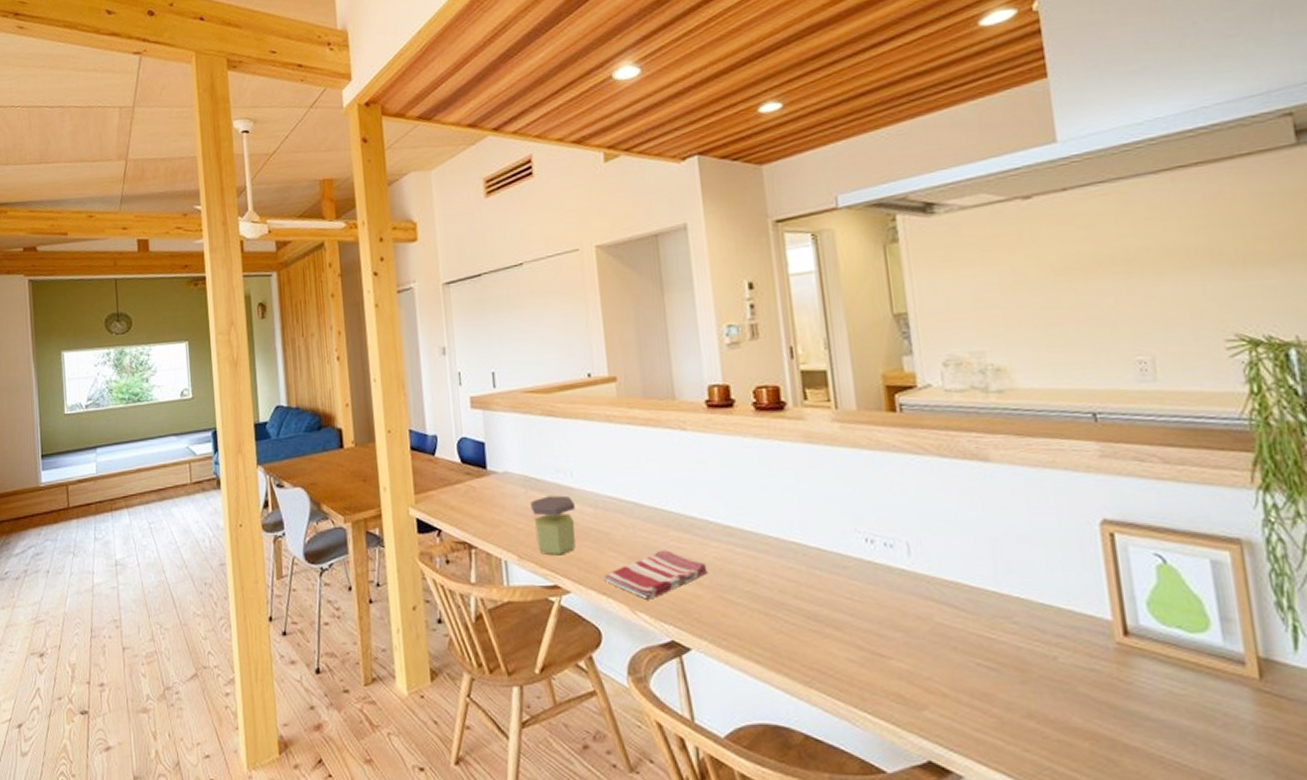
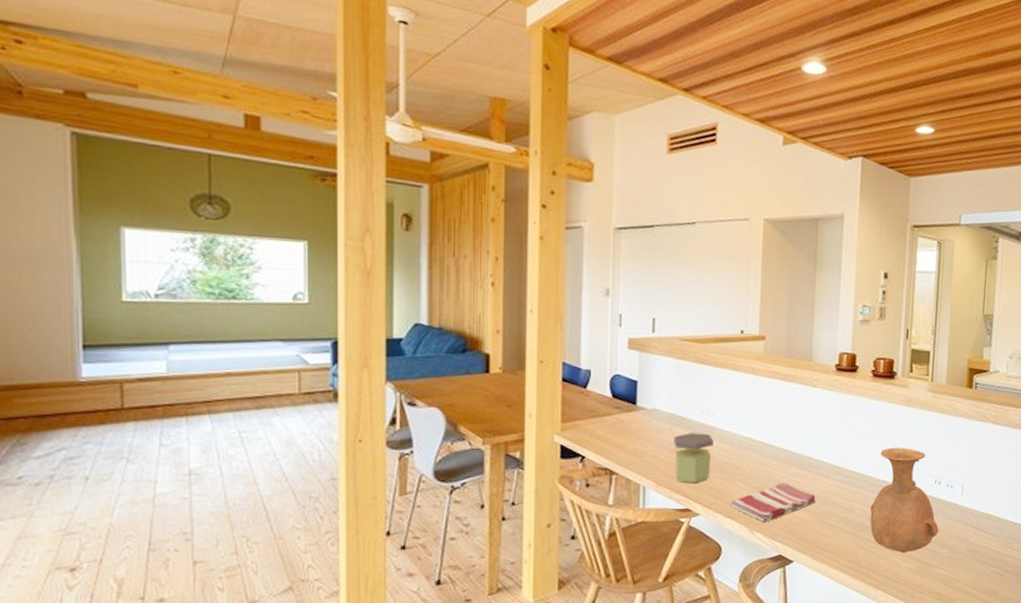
vase: none [781,497,885,638] -> present [870,447,939,553]

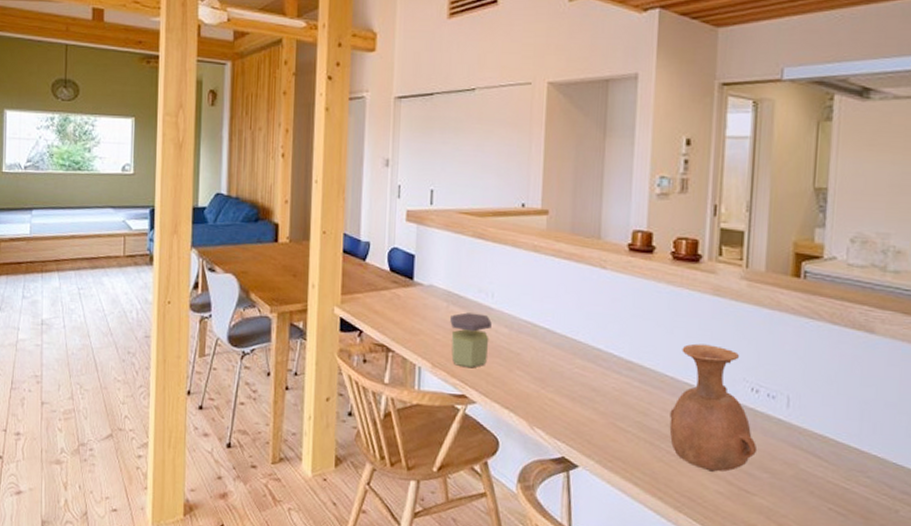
dish towel: present [730,483,816,522] -> none [508,375,605,418]

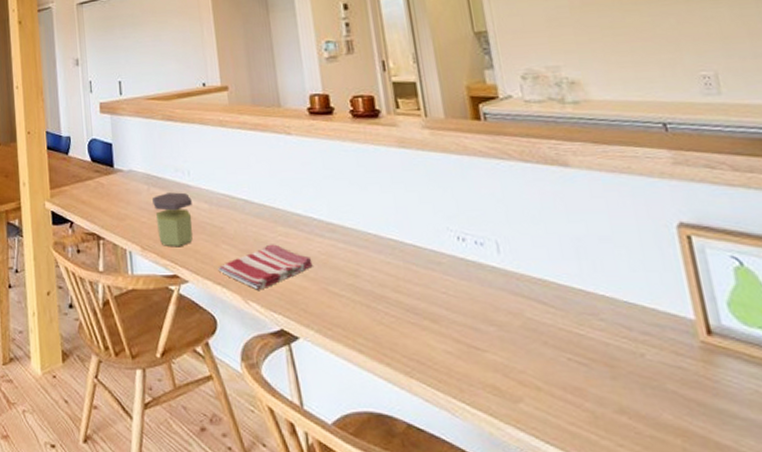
dish towel: none [508,375,605,418] -> present [218,244,313,290]
vase: present [669,343,758,472] -> none [379,197,478,330]

